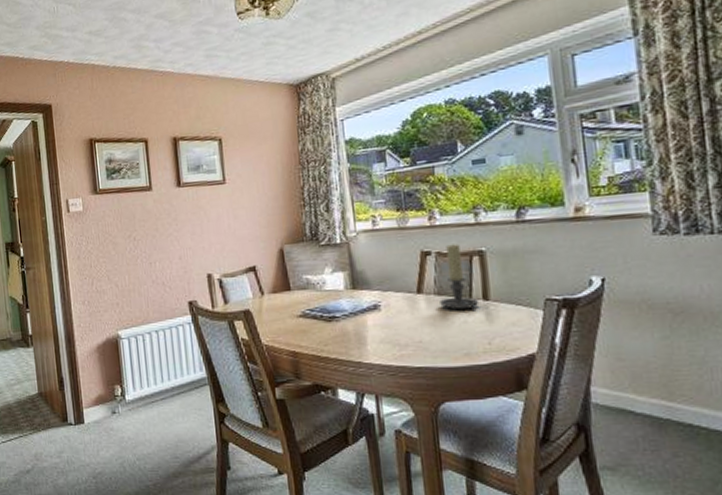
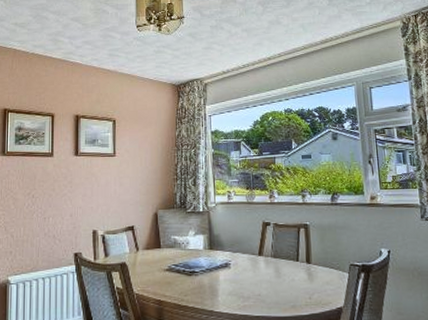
candle holder: present [440,244,480,310] -> none [275,218,304,271]

